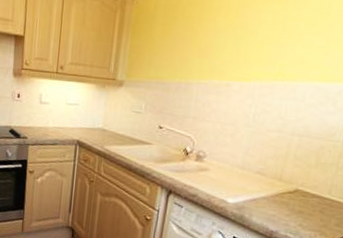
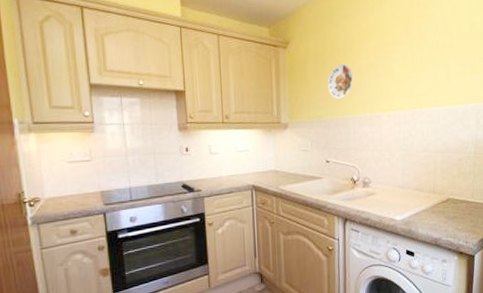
decorative plate: none [175,20,207,60] -> present [328,63,354,99]

